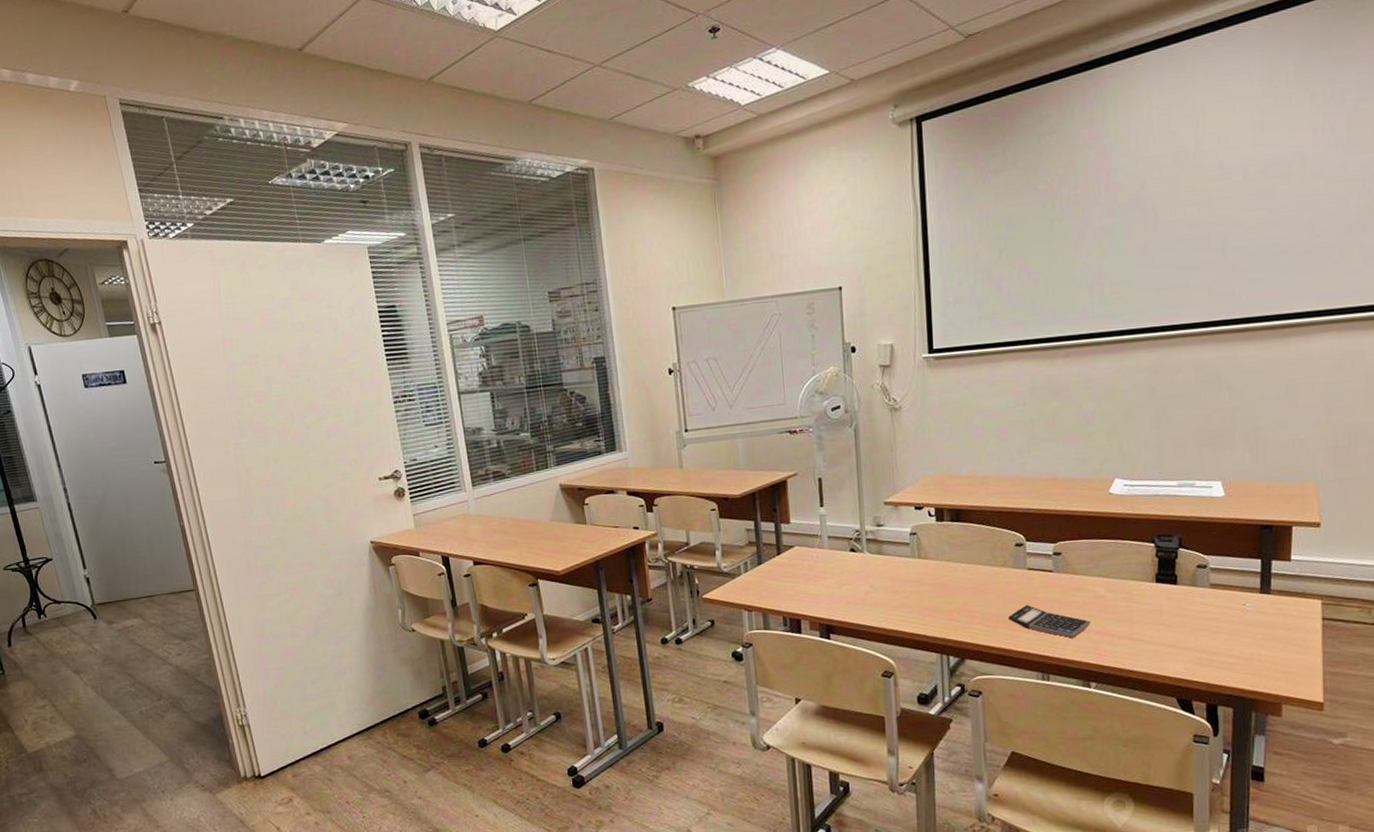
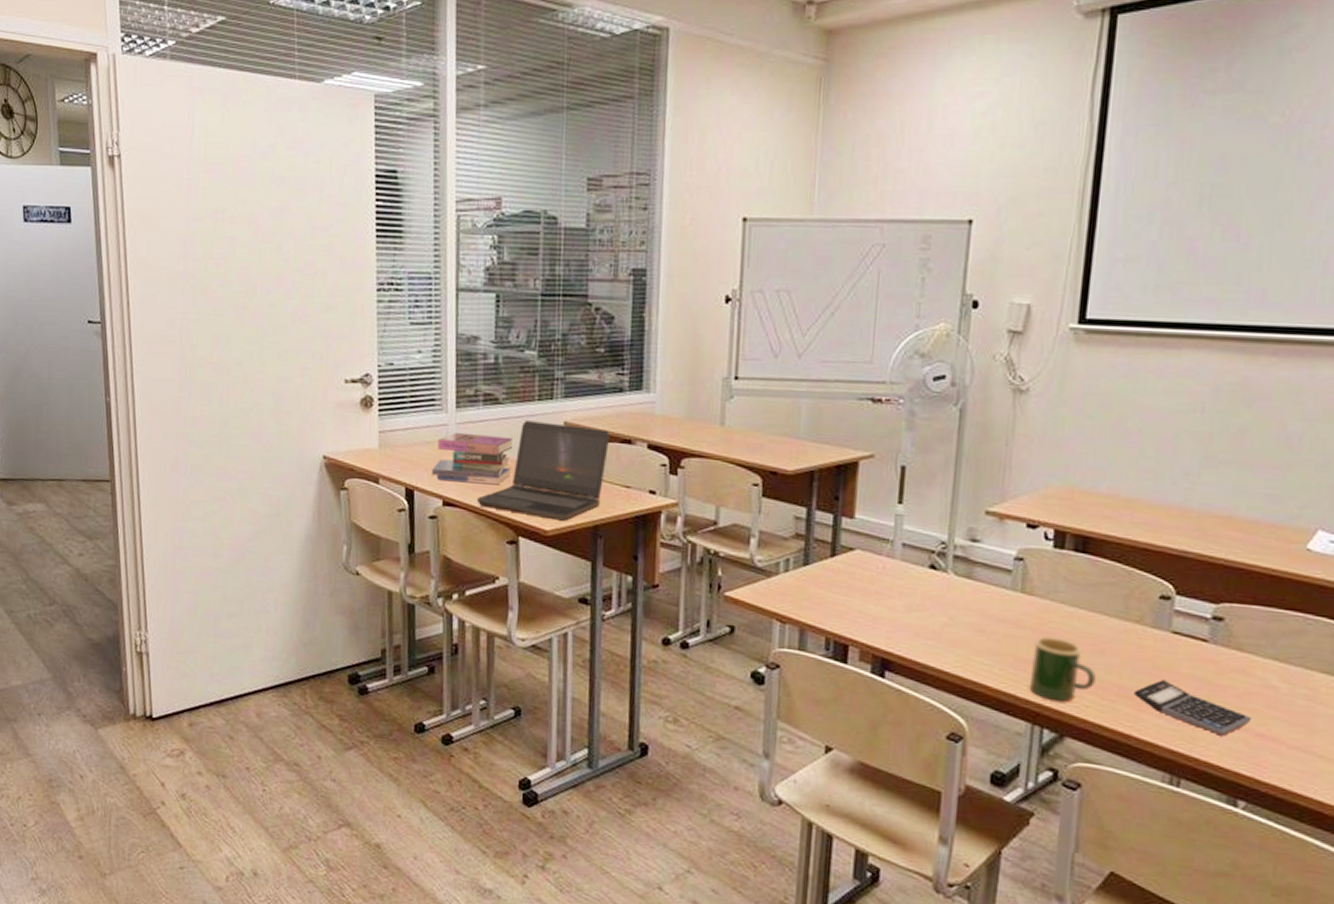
books: none [461,503,524,546] -> present [432,432,513,485]
laptop computer: none [500,485,597,562] -> present [476,421,610,521]
mug: none [933,587,980,634] -> present [1029,636,1096,702]

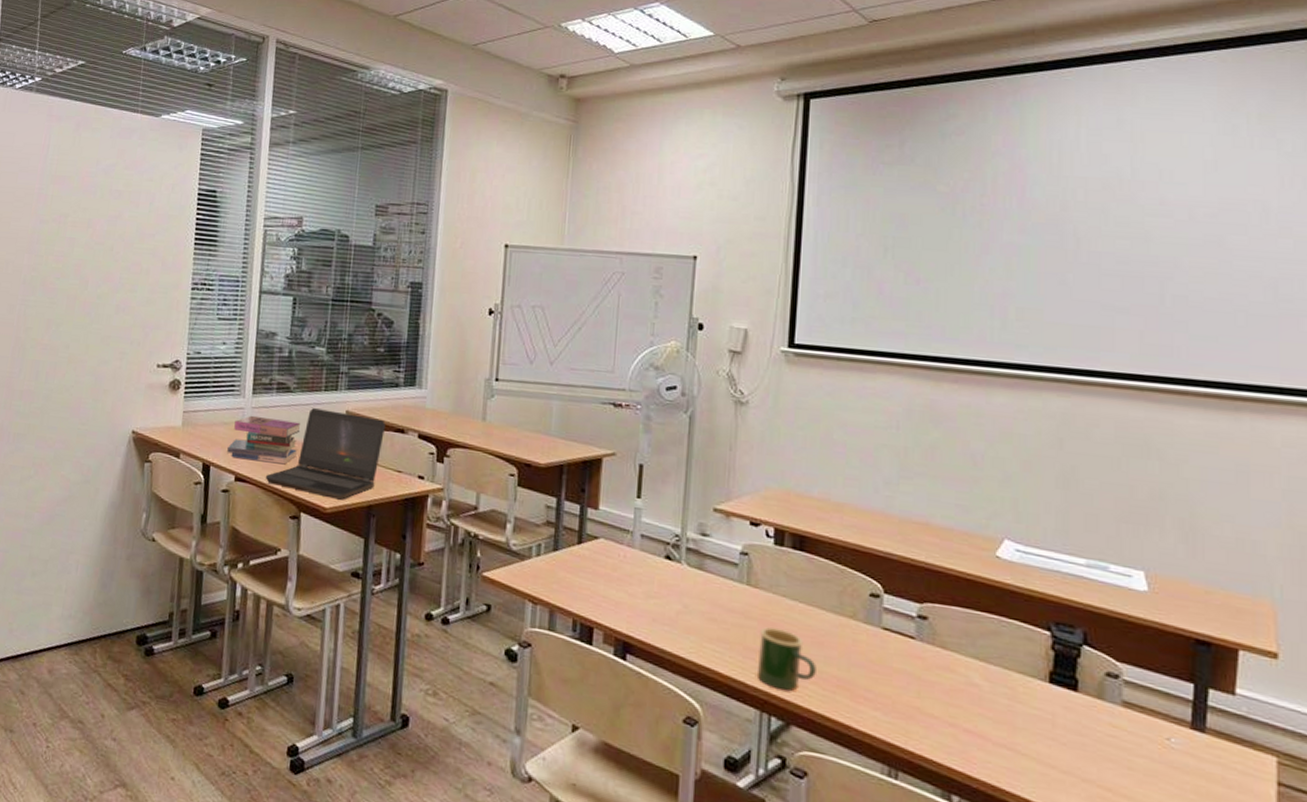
calculator: present [1134,678,1253,736] -> none [852,672,960,731]

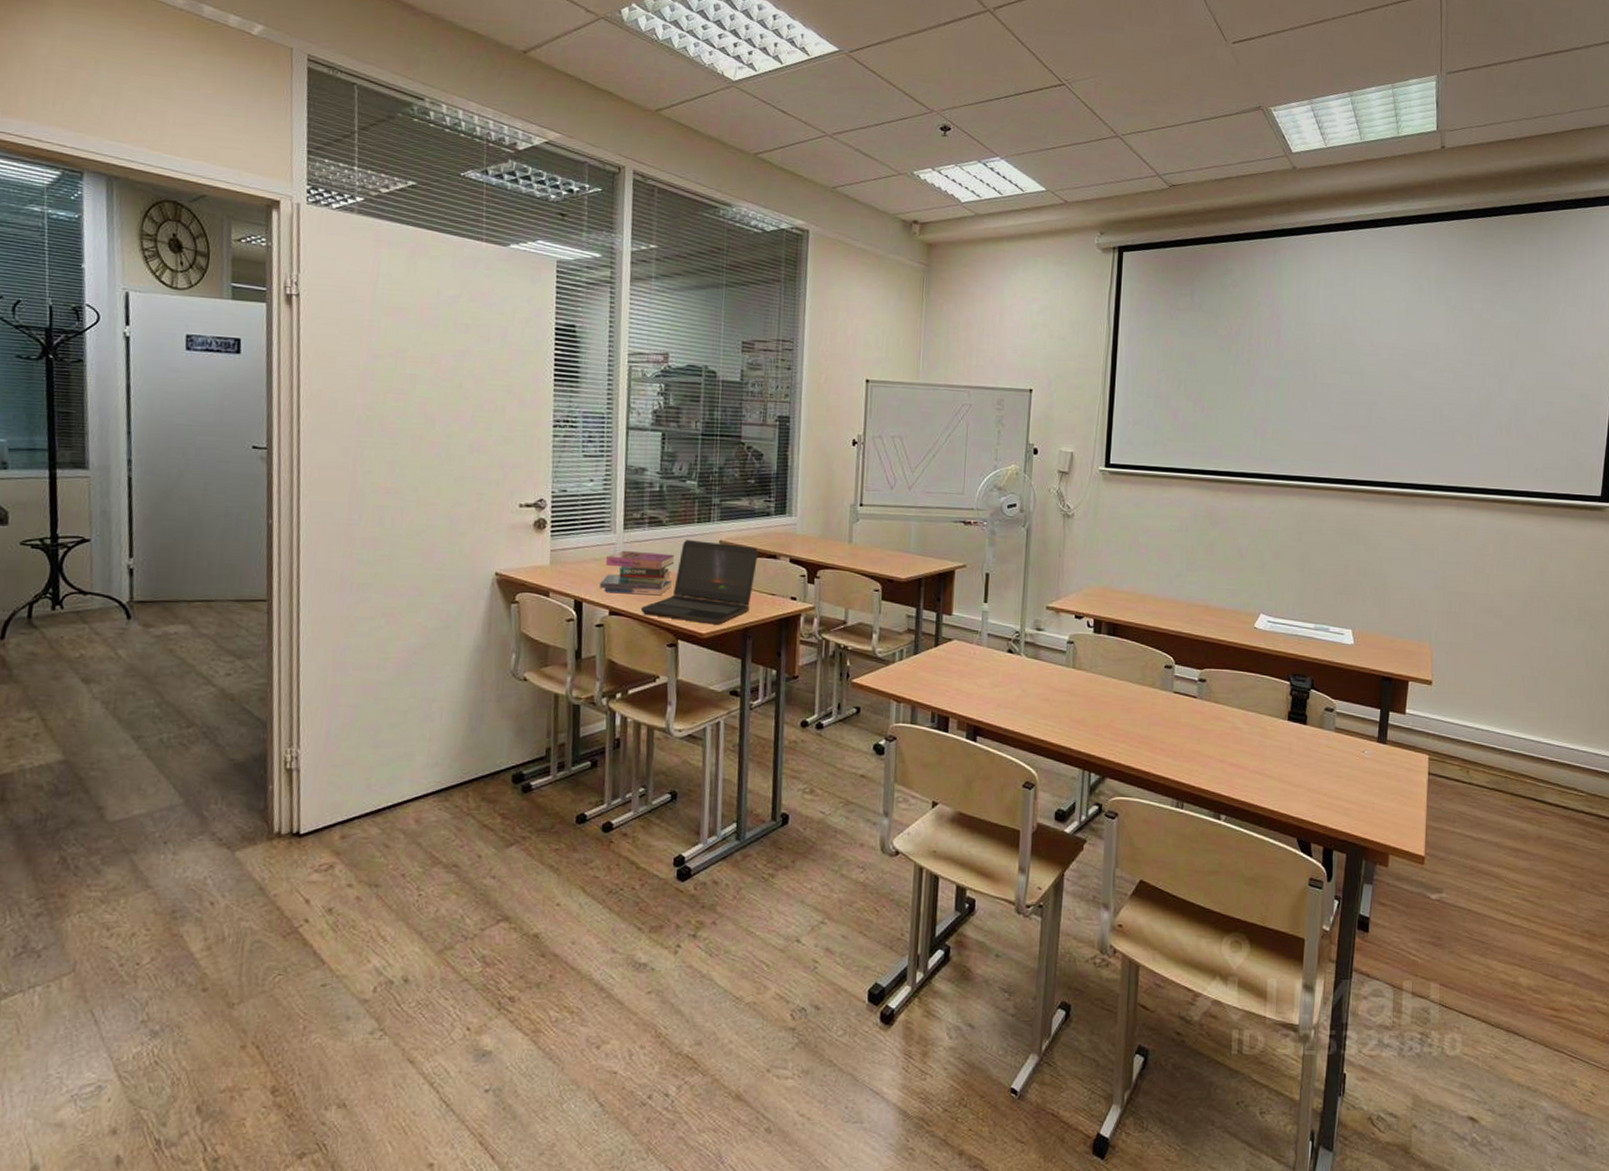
mug: present [756,627,816,691] -> none [1080,701,1125,750]

